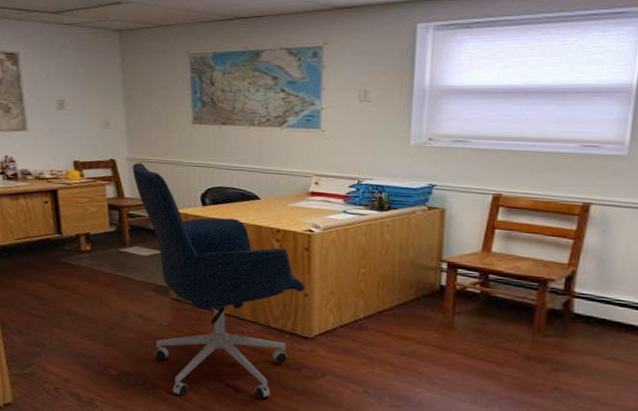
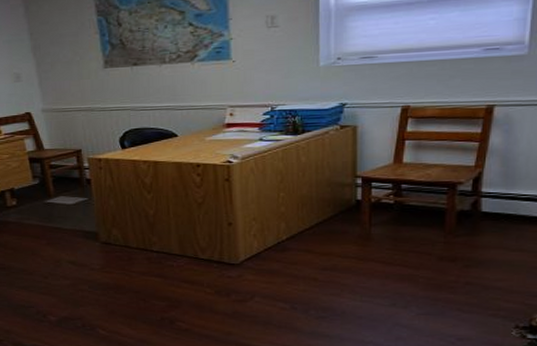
office chair: present [132,162,306,400] -> none [48,112,229,334]

